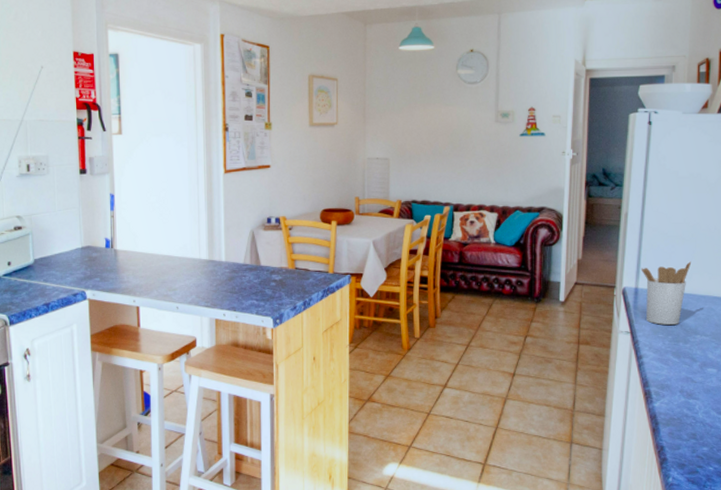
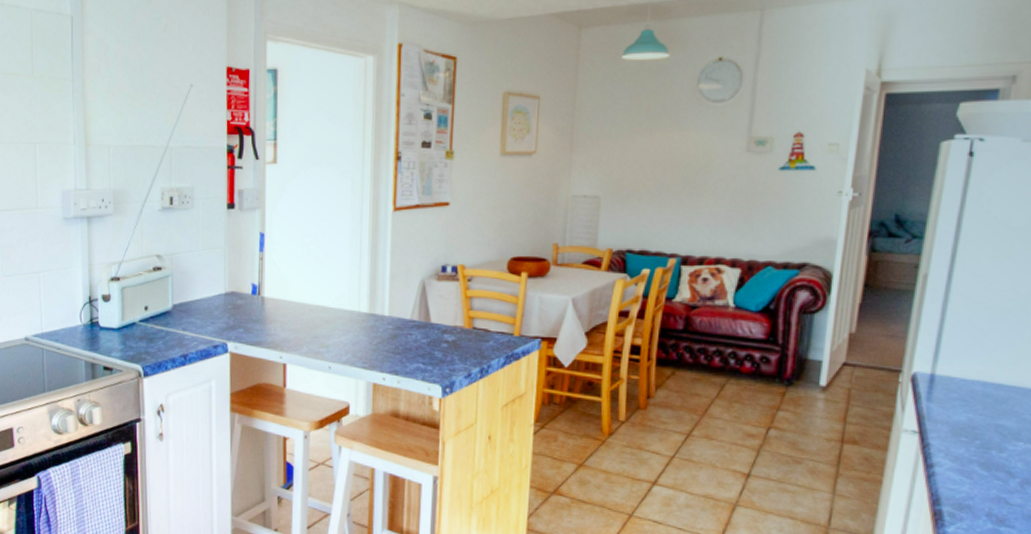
utensil holder: present [642,261,692,325] -> none [942,342,1019,426]

